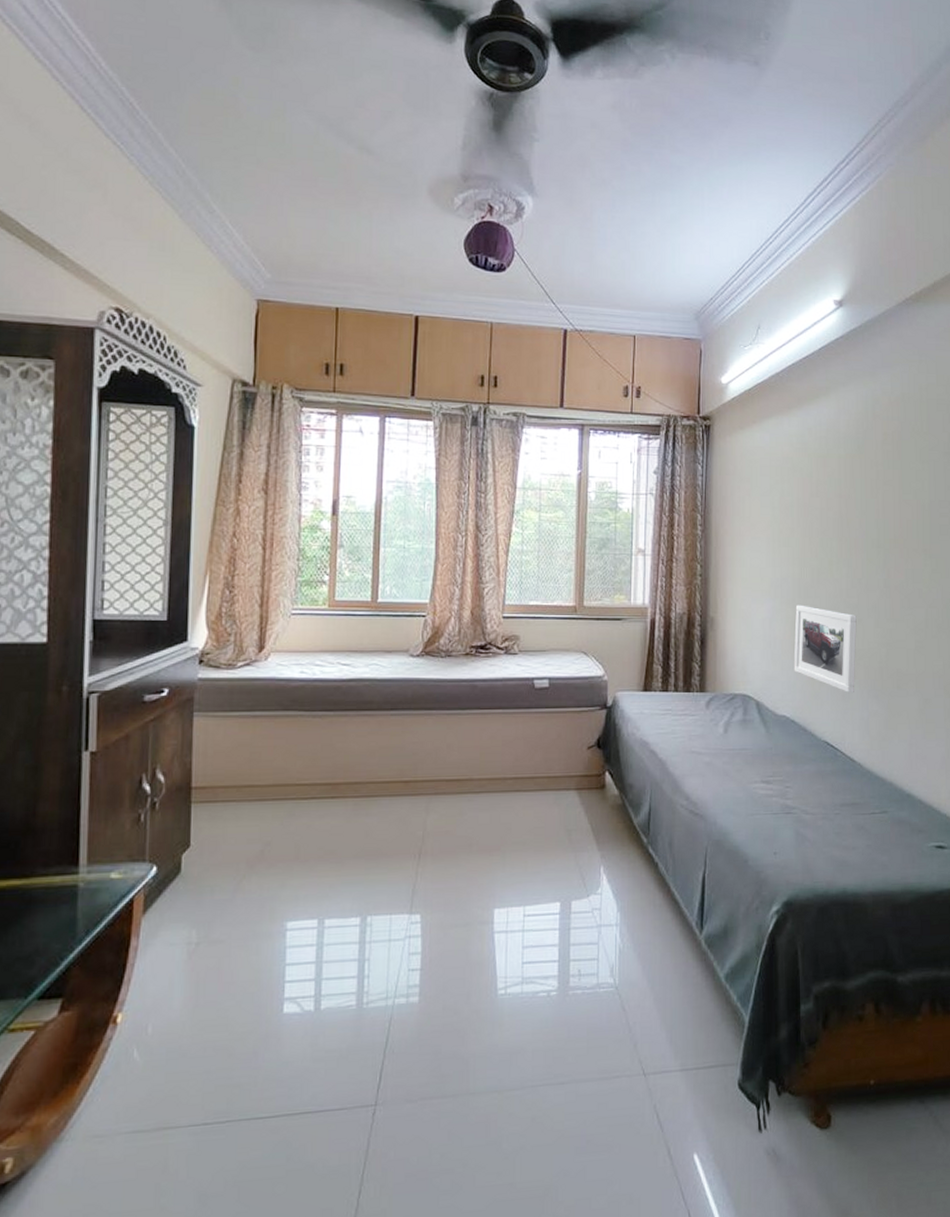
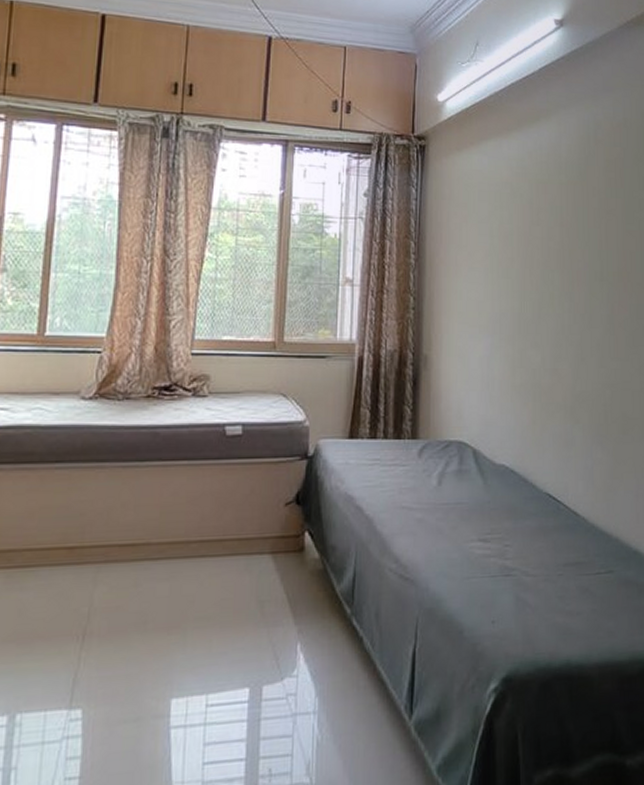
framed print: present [794,605,857,694] -> none [513,342,580,440]

